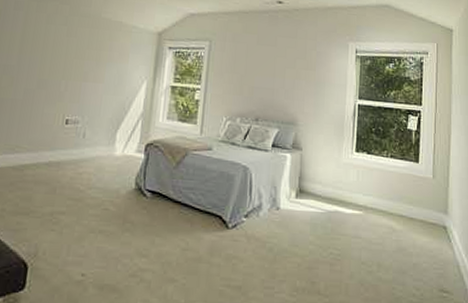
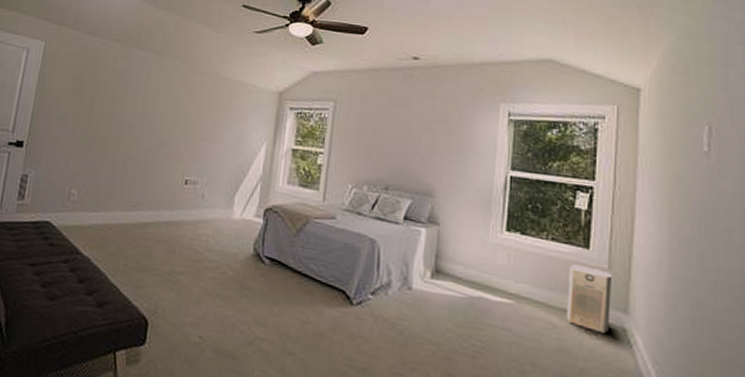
air purifier: none [403,176,435,233] -> present [566,264,611,334]

